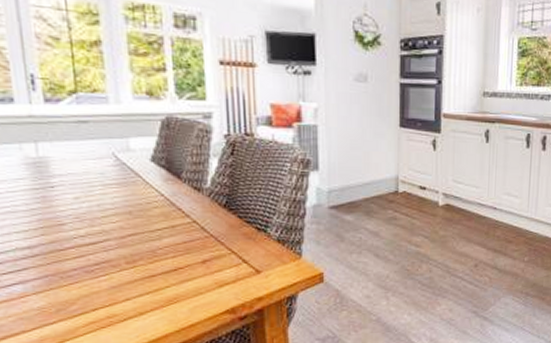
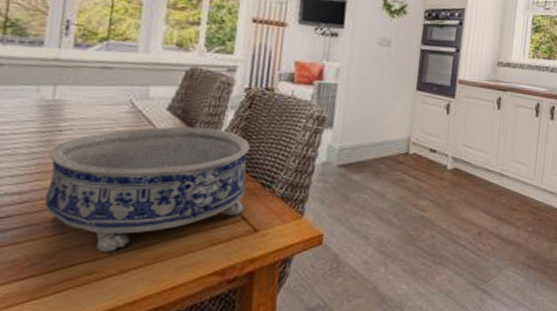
decorative bowl: none [46,177,243,298] -> present [45,126,250,253]

